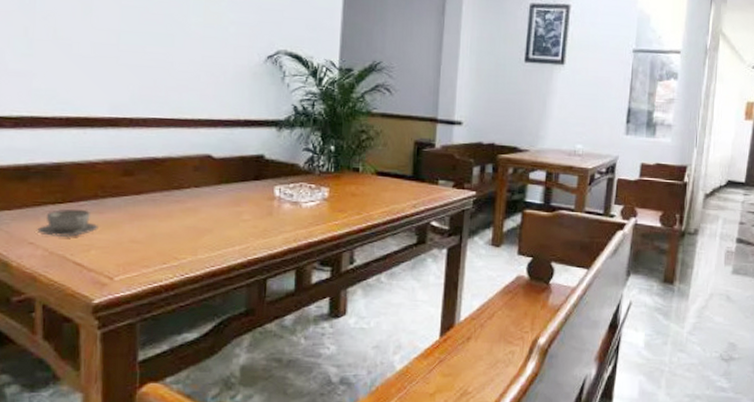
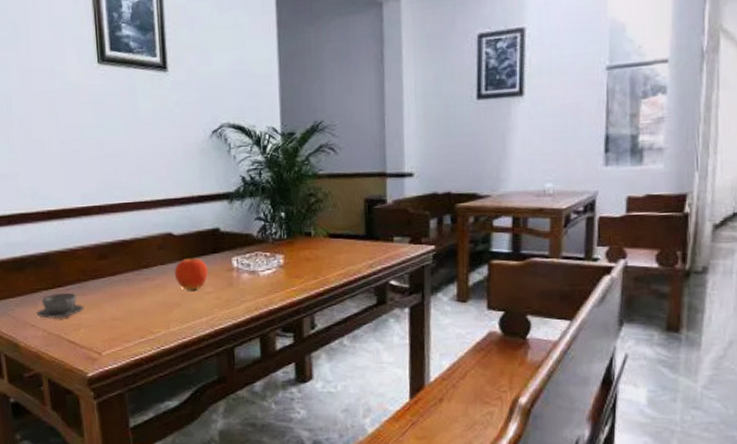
fruit: none [209,182,247,217] -> present [174,257,208,290]

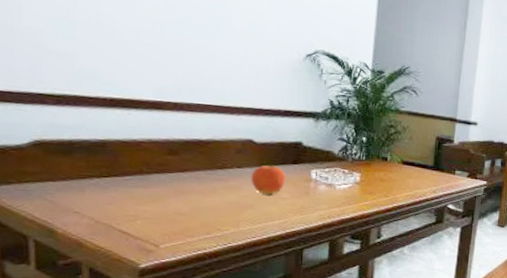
teacup: present [36,293,84,319] -> none [83,182,144,209]

